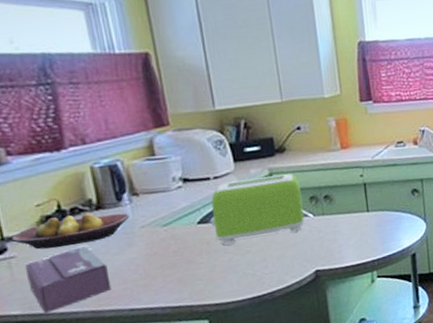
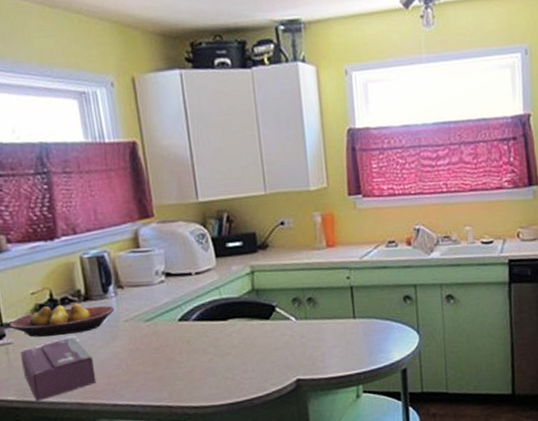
toaster: present [210,173,304,245] -> none [191,272,286,345]

